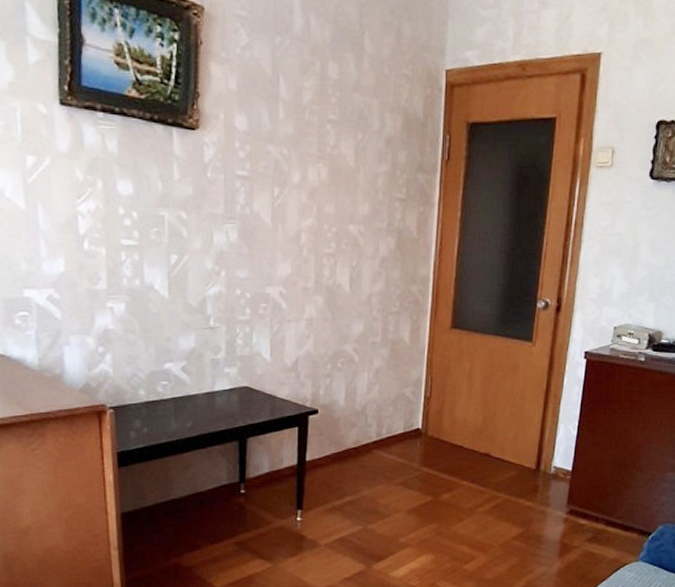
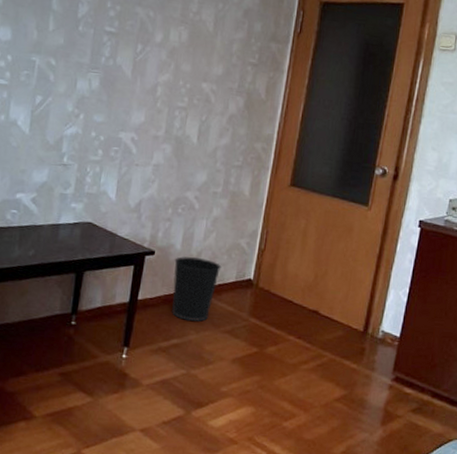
wastebasket: none [339,412,388,477] -> present [172,256,222,321]

